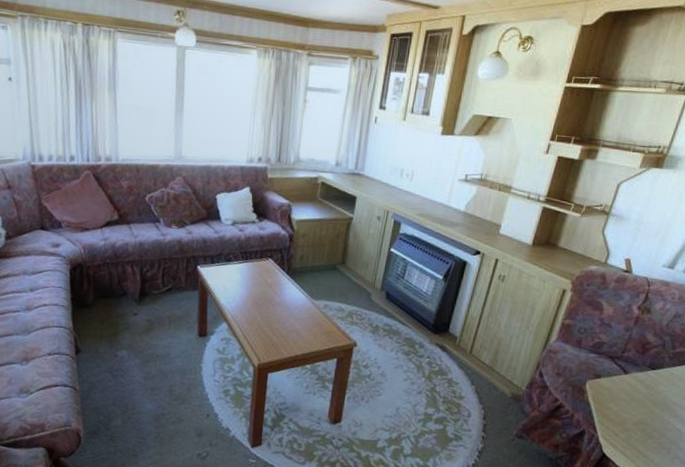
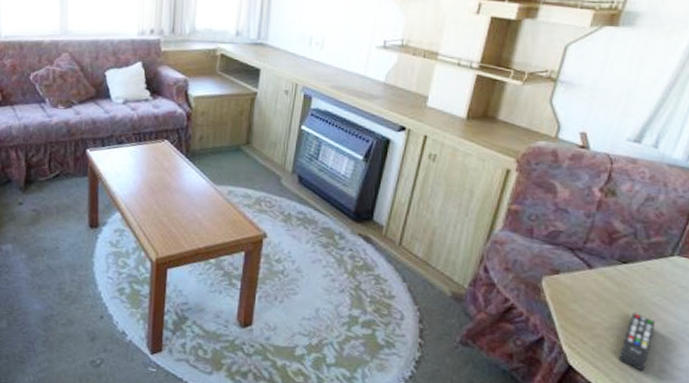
remote control: none [643,410,675,458] -> present [619,312,656,372]

